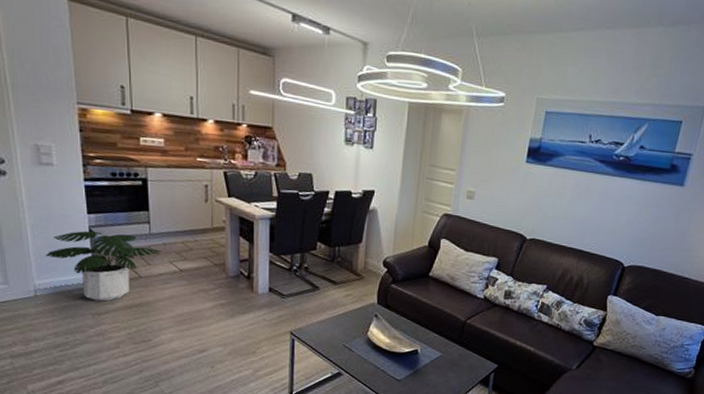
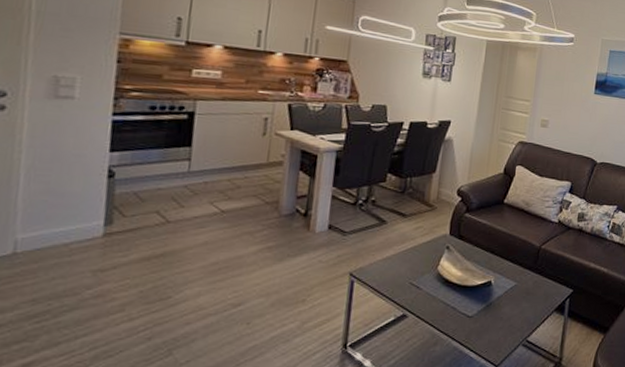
potted plant: present [45,230,162,301] -> none [39,171,201,254]

